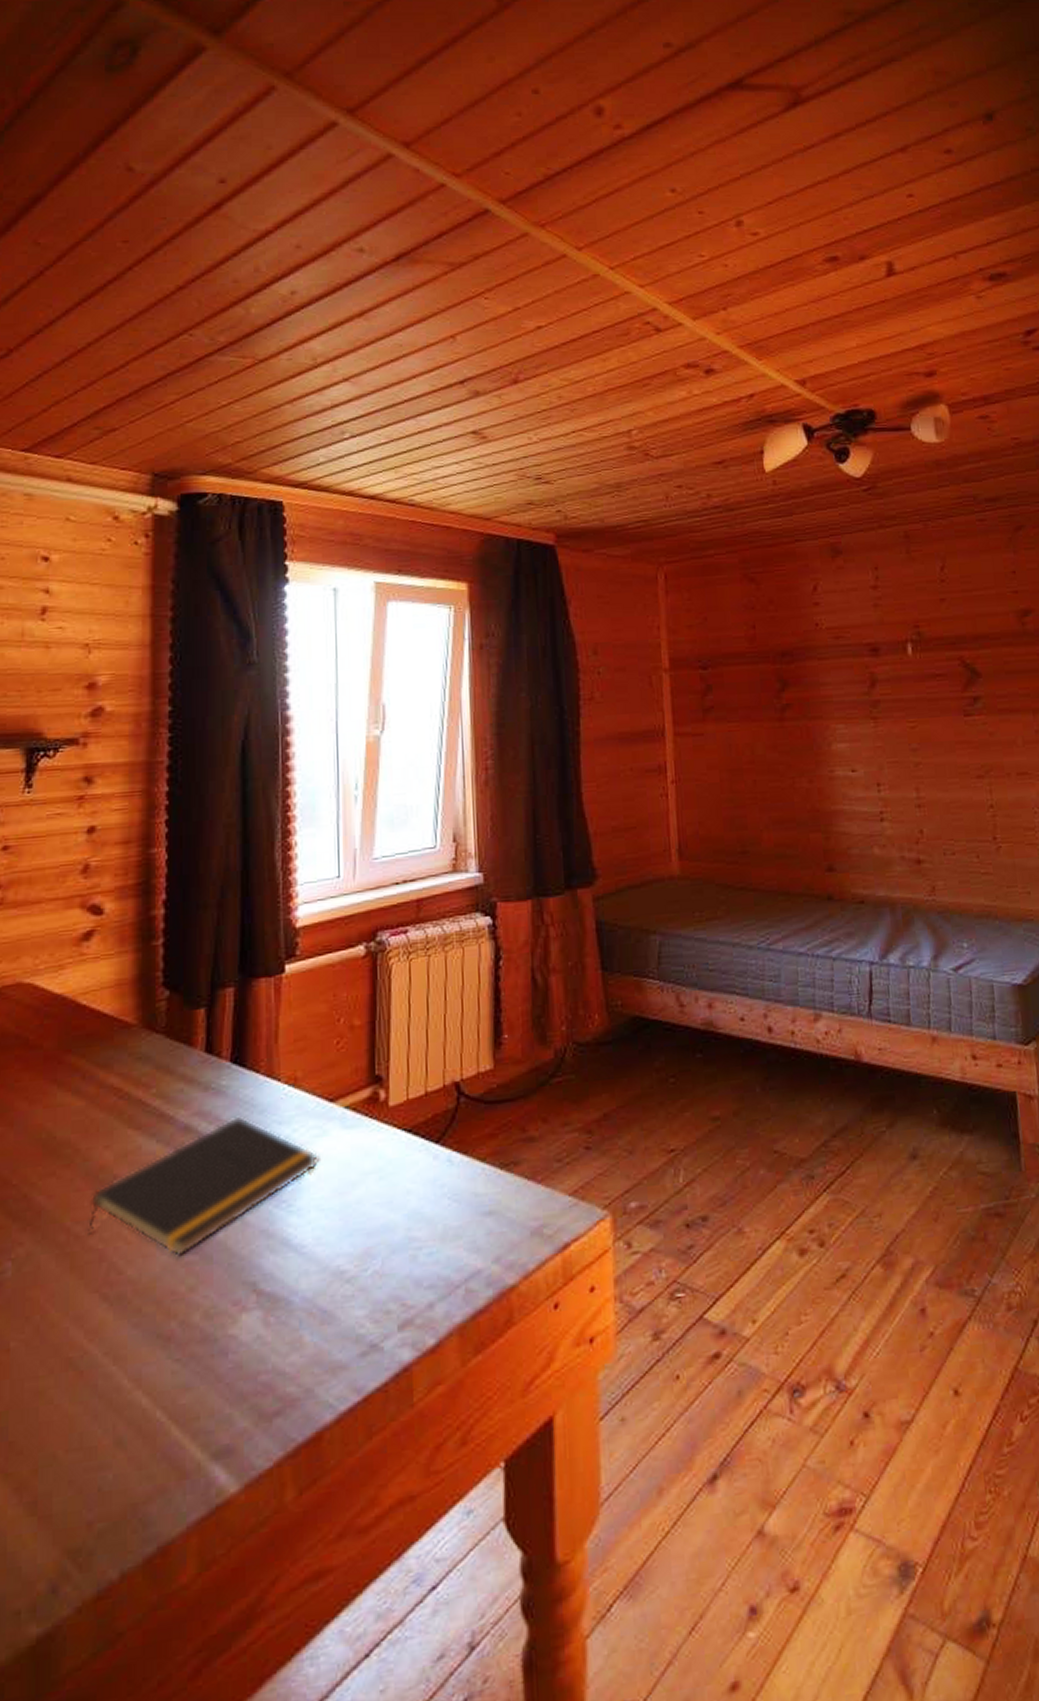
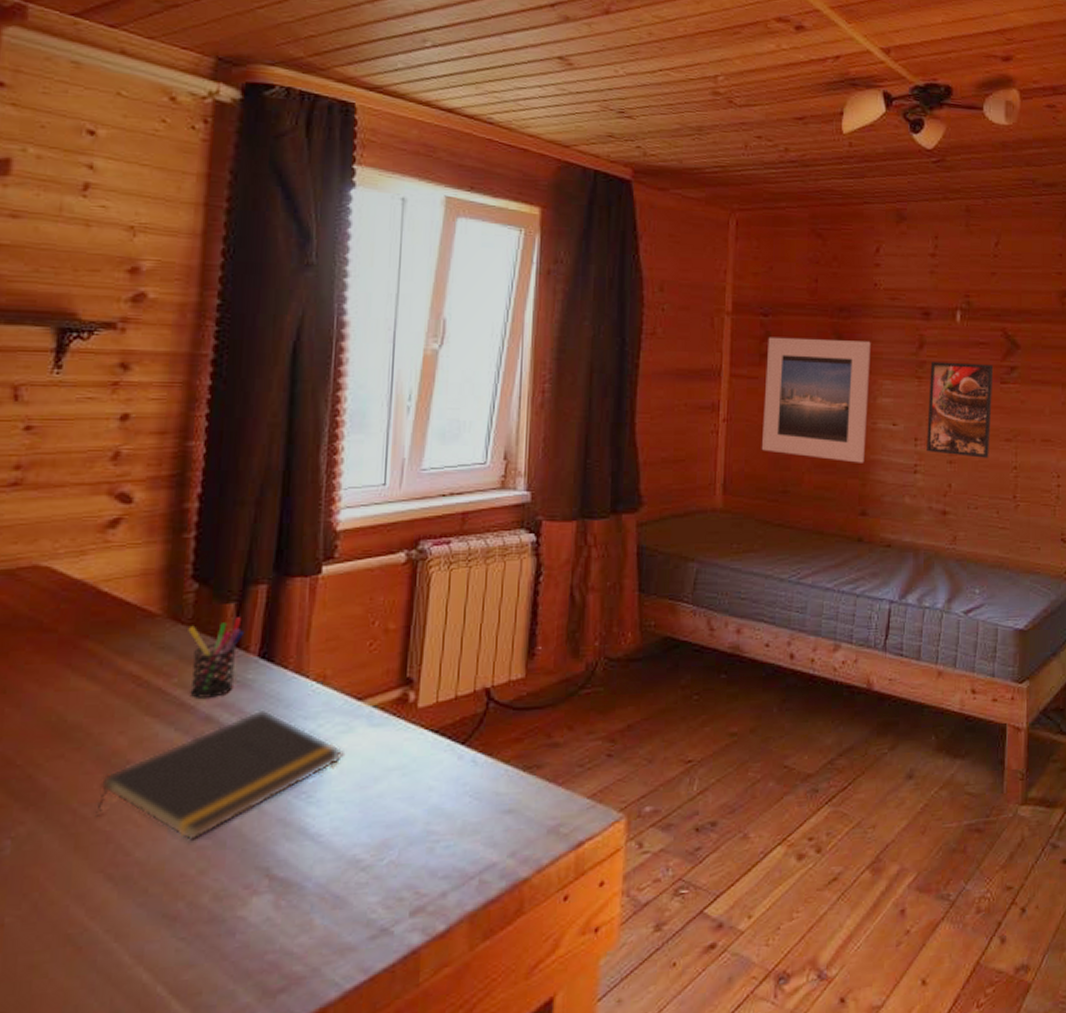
pen holder: none [163,1022,216,1108] -> present [188,617,245,698]
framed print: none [710,685,826,816] -> present [761,337,871,463]
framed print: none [885,697,961,799] -> present [926,361,994,458]

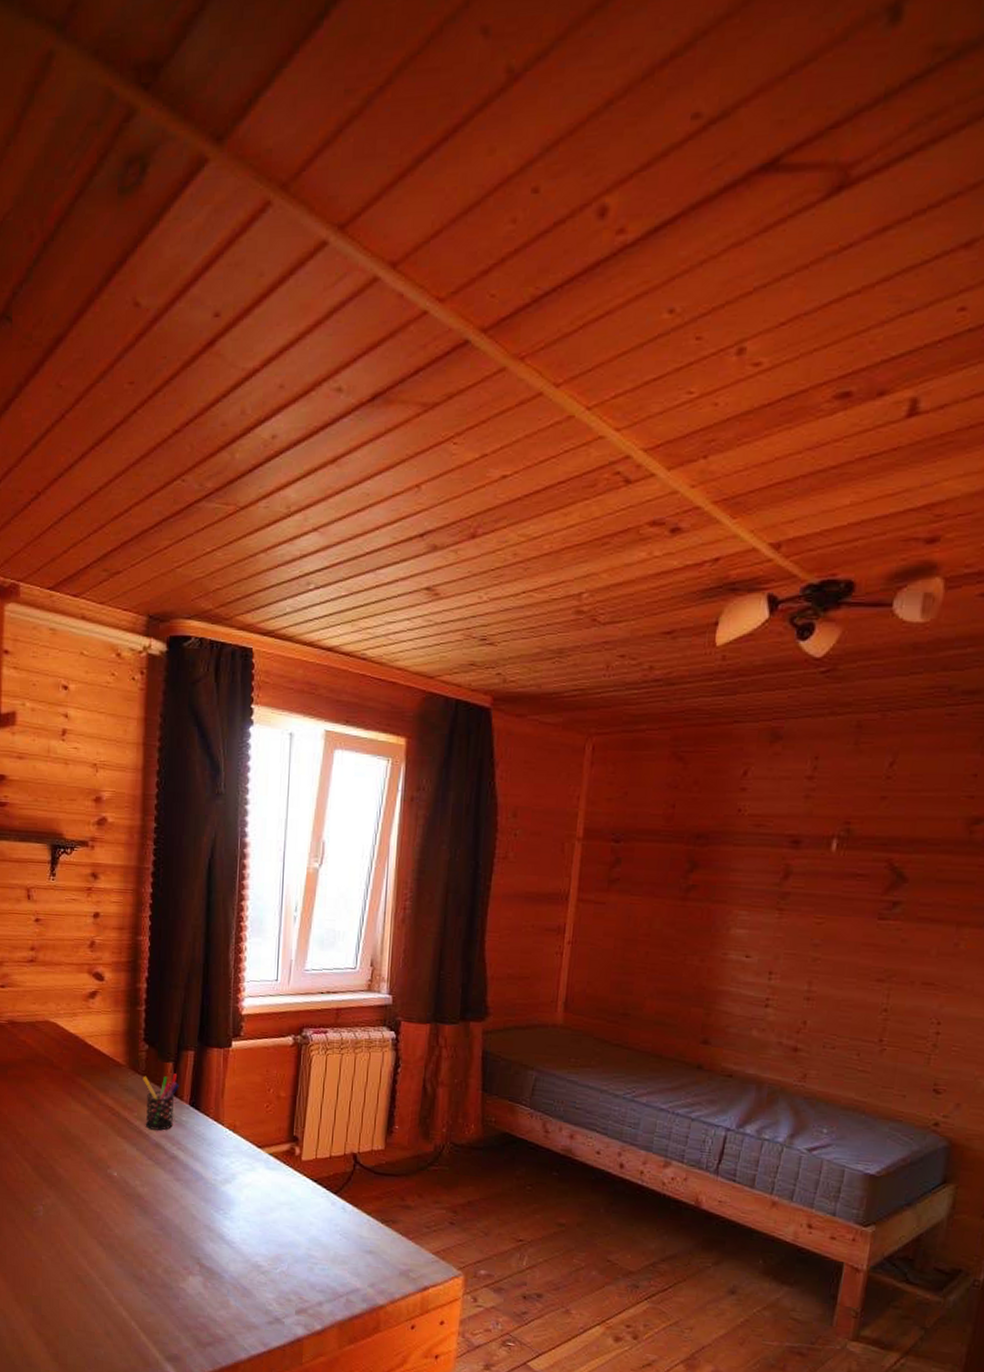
notepad: present [96,709,342,841] -> none [91,1143,248,1229]
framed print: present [761,337,871,463] -> none [604,863,729,993]
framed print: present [926,361,994,458] -> none [781,893,872,998]

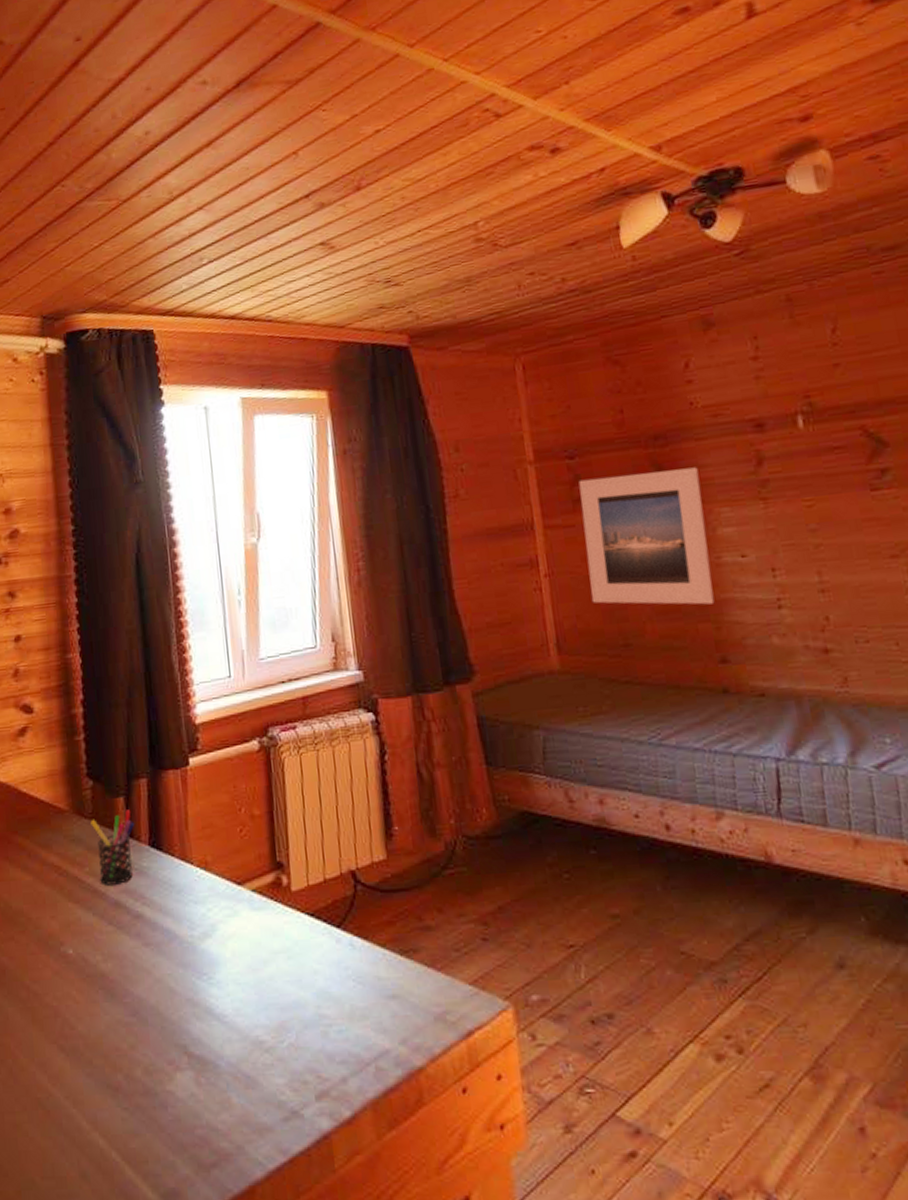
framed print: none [604,863,729,993] -> present [579,467,715,605]

